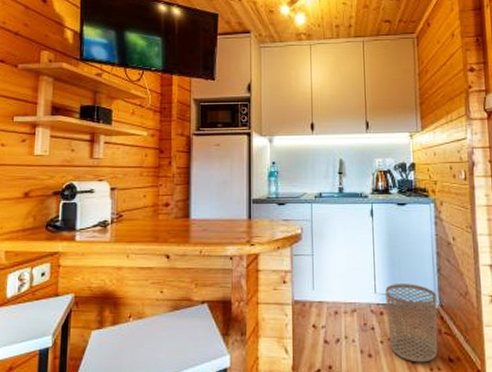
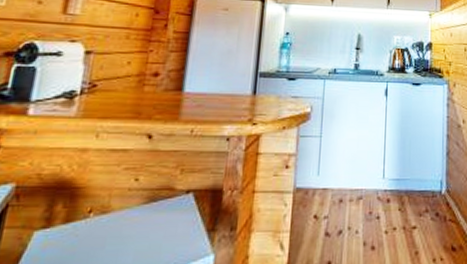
waste bin: present [385,284,438,363] -> none [393,168,444,254]

